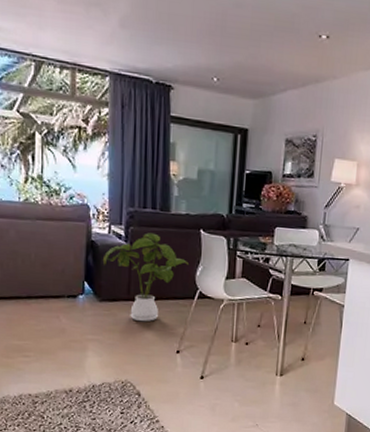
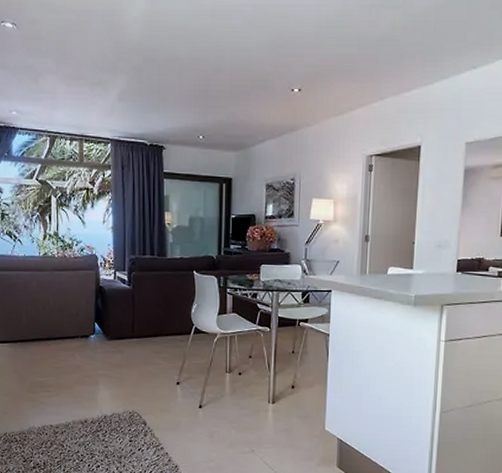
house plant: present [102,233,188,322] -> none [109,276,184,357]

